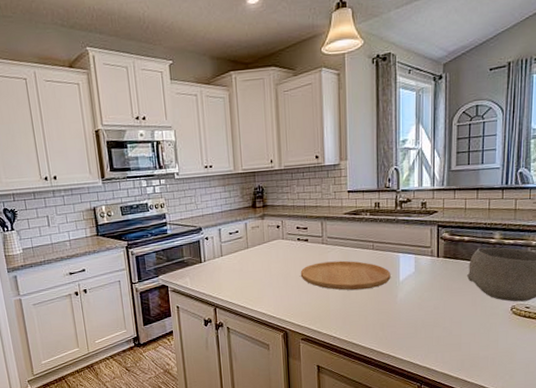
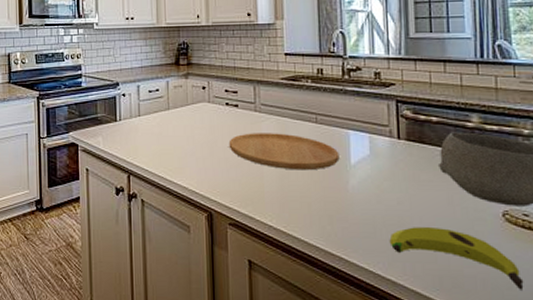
banana: none [426,324,521,363] -> present [389,227,524,290]

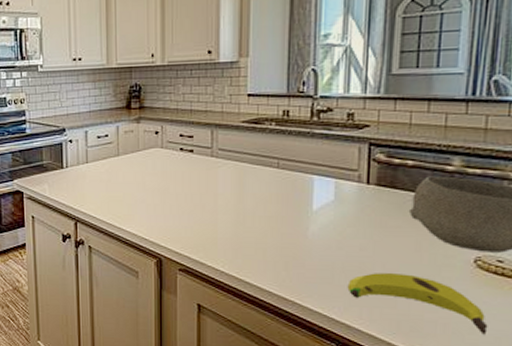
cutting board: present [228,133,340,171] -> none [181,179,301,217]

